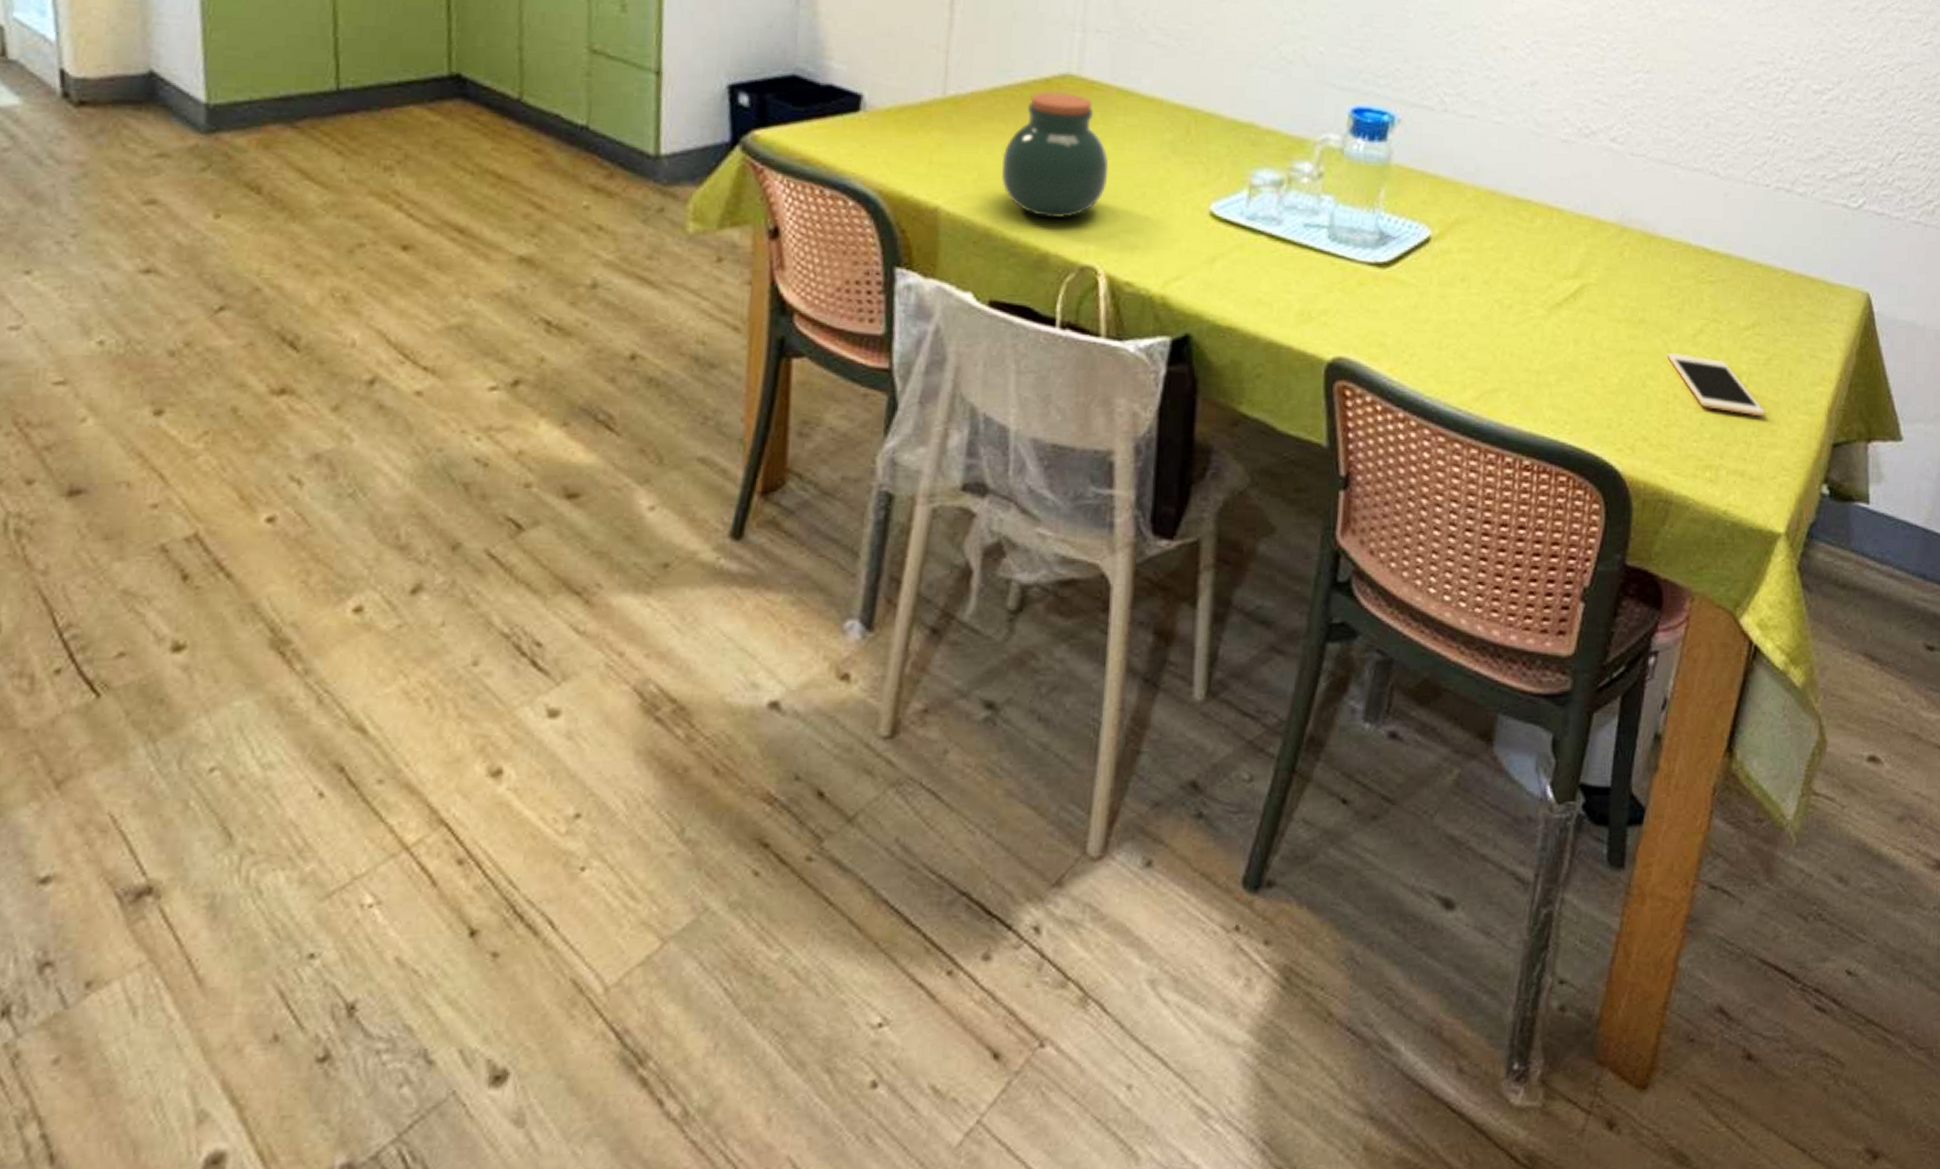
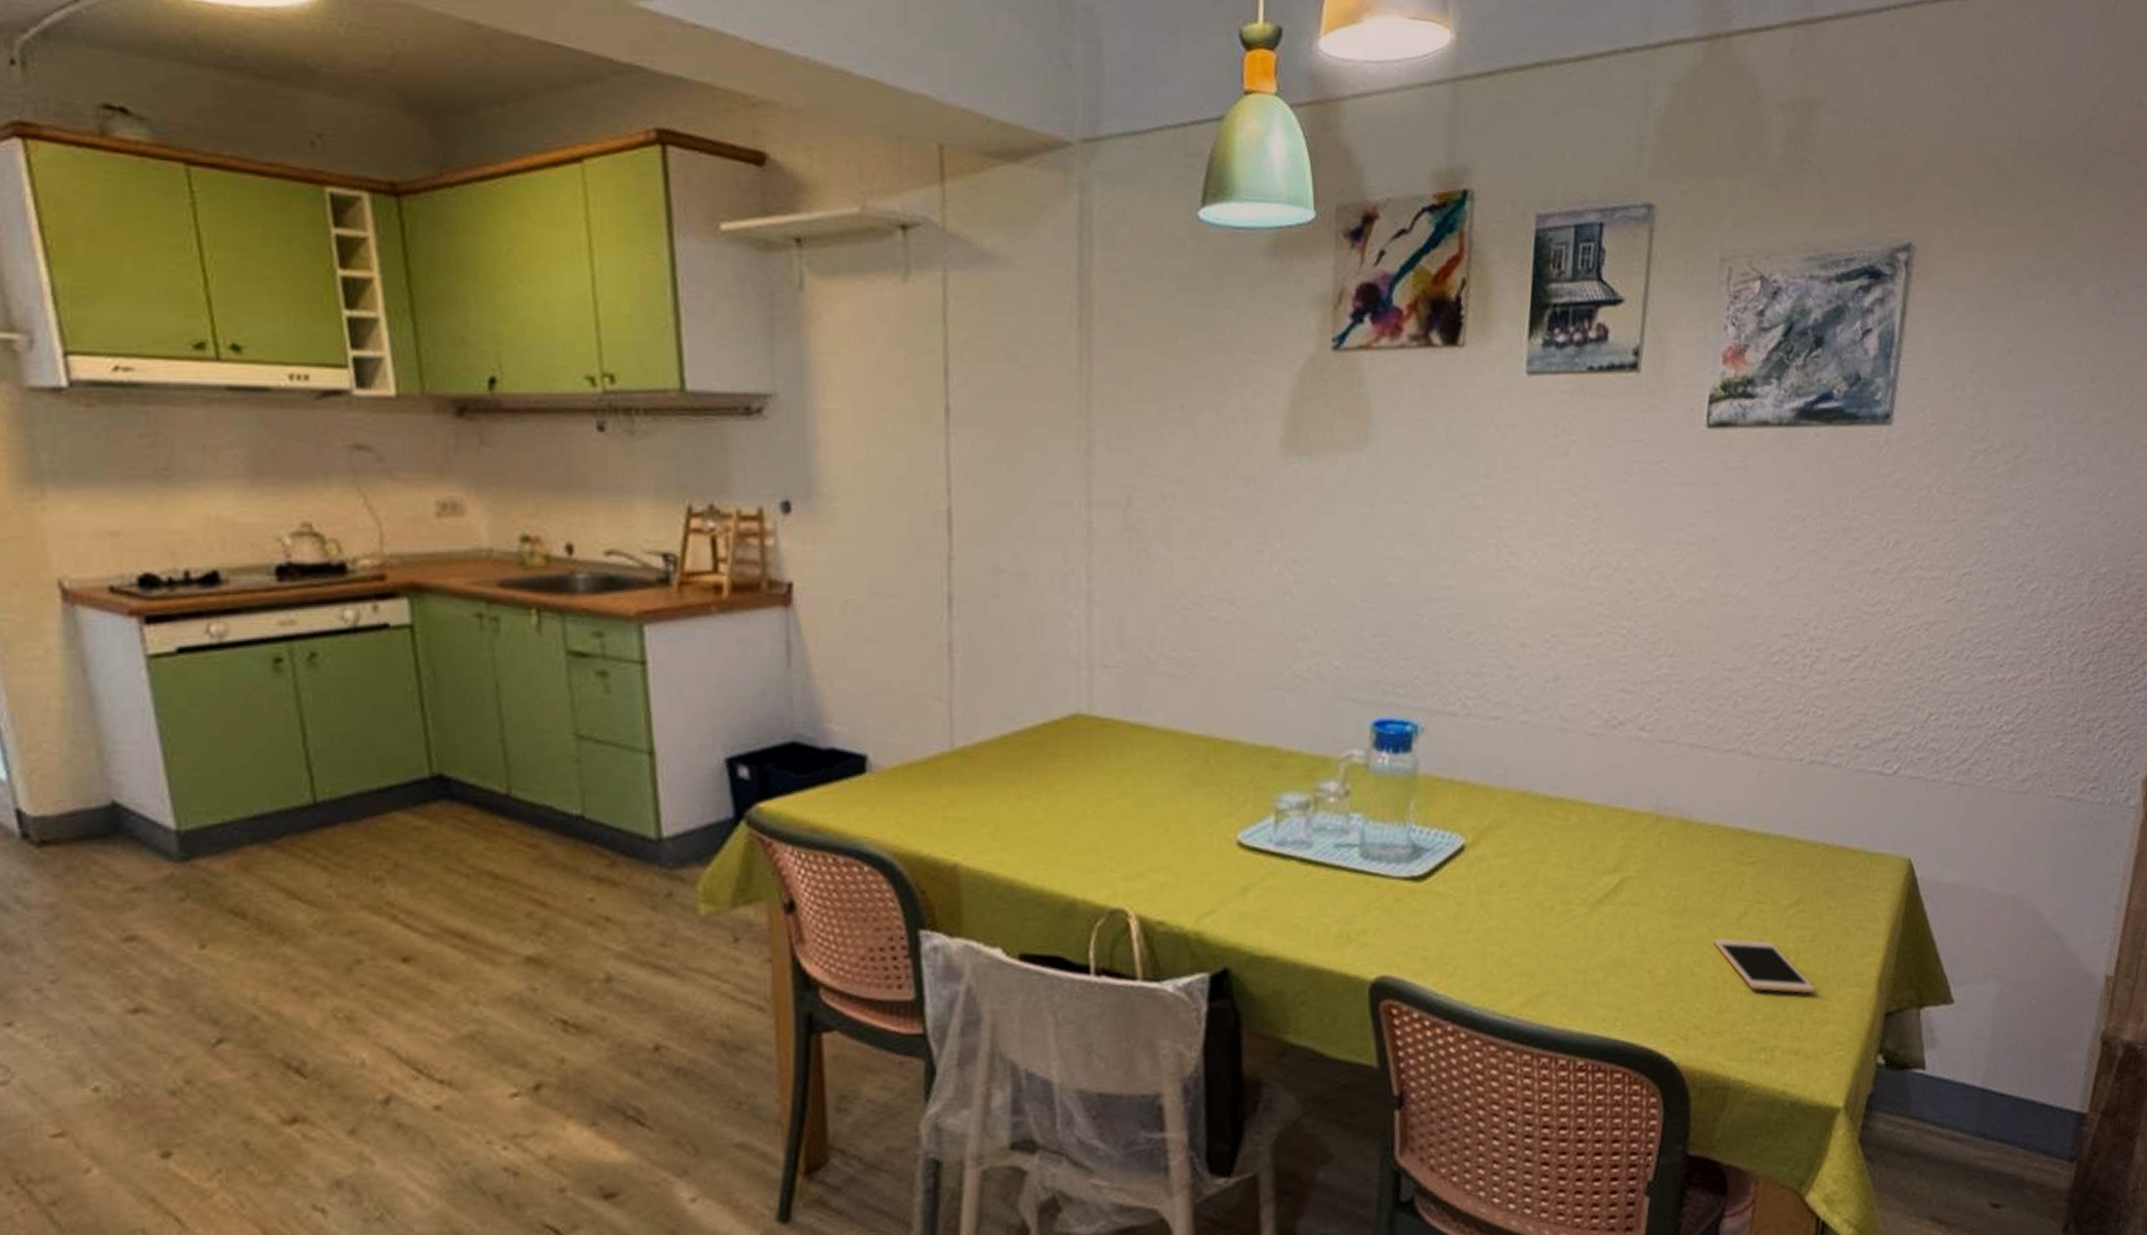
jar: present [1001,91,1109,218] -> none [1018,733,1130,863]

